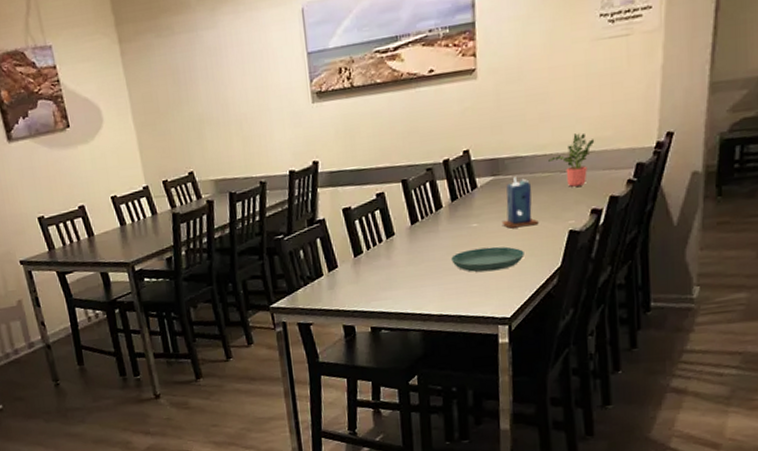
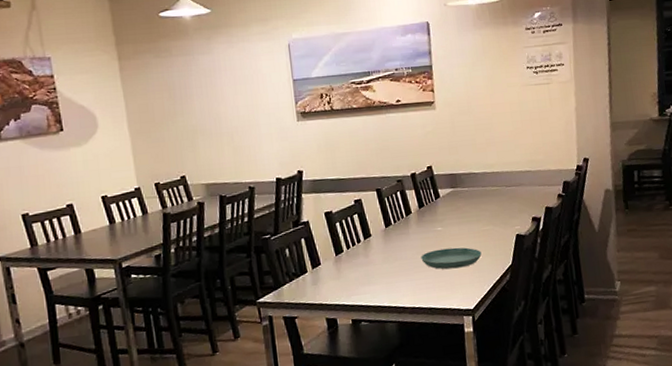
candle: present [501,176,539,229] -> none [461,189,492,232]
potted plant: present [548,133,595,187] -> none [496,156,531,199]

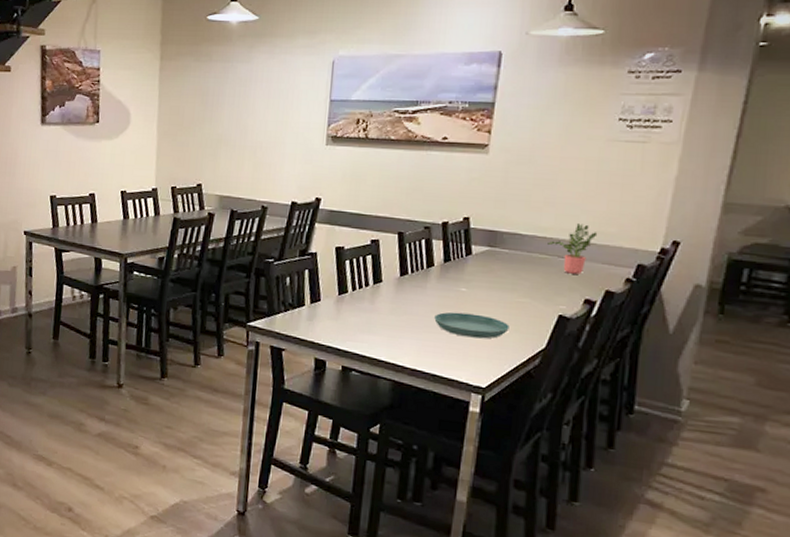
potted plant: none [496,156,531,199] -> present [548,223,598,274]

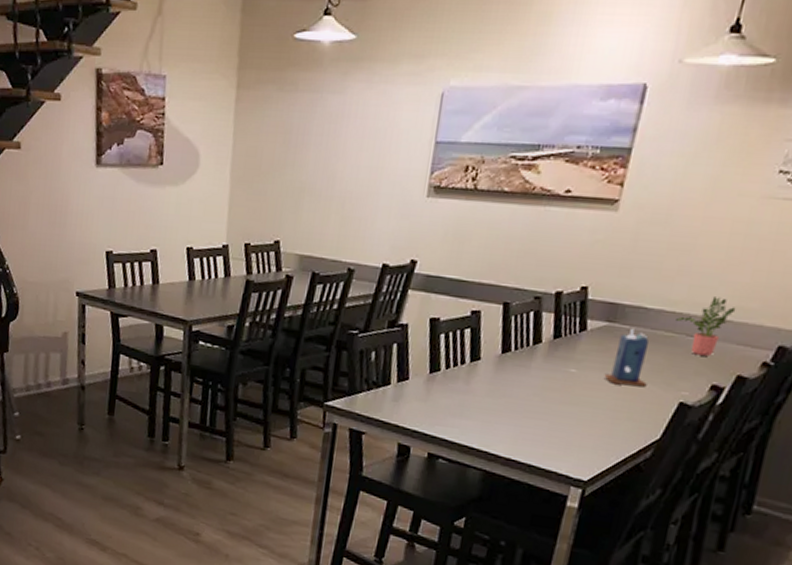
saucer: present [434,312,510,339] -> none [536,395,622,428]
candle: none [491,251,529,303] -> present [604,328,650,388]

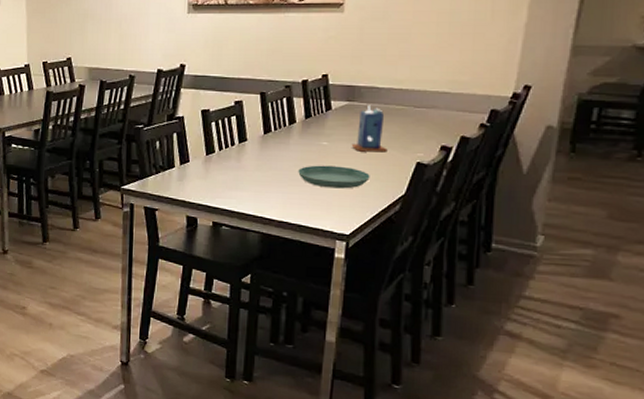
saucer: none [536,395,622,428] -> present [298,165,370,189]
potted plant: present [676,297,736,356] -> none [404,74,452,122]

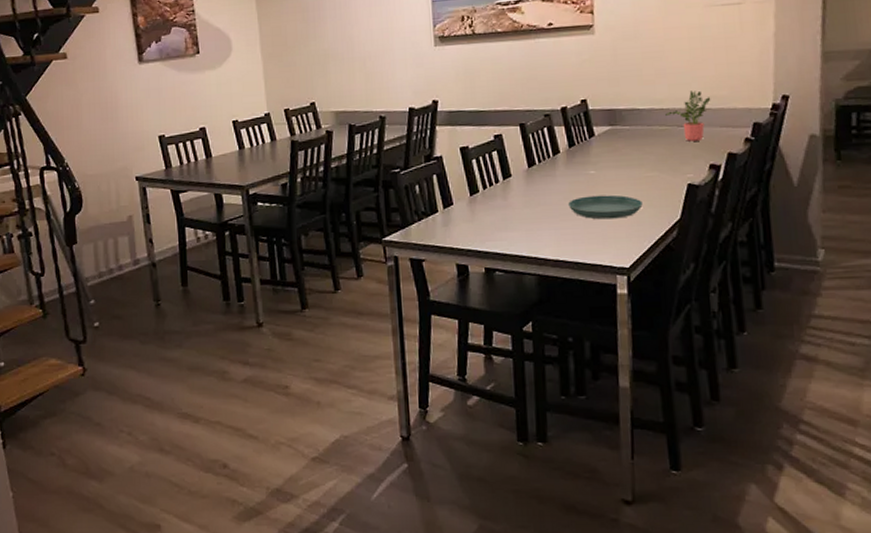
candle: present [351,105,388,153] -> none [619,127,657,178]
potted plant: none [404,74,452,122] -> present [665,91,711,141]

